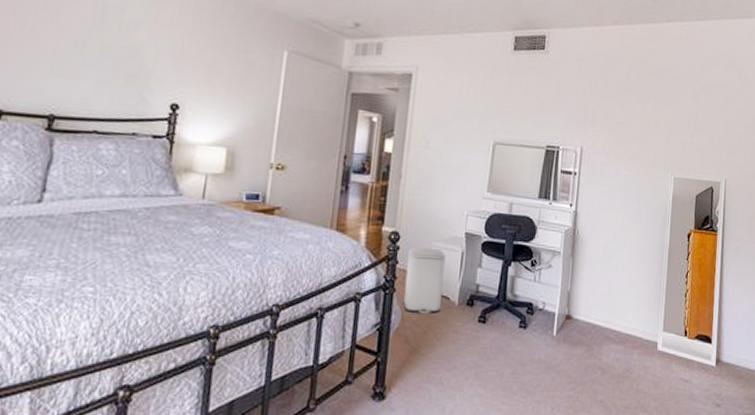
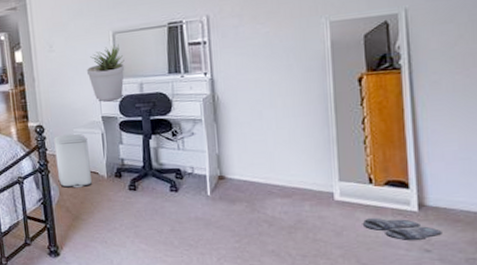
potted plant: none [459,156,500,217] -> present [86,44,125,102]
slippers: none [676,370,730,394] -> present [363,217,442,240]

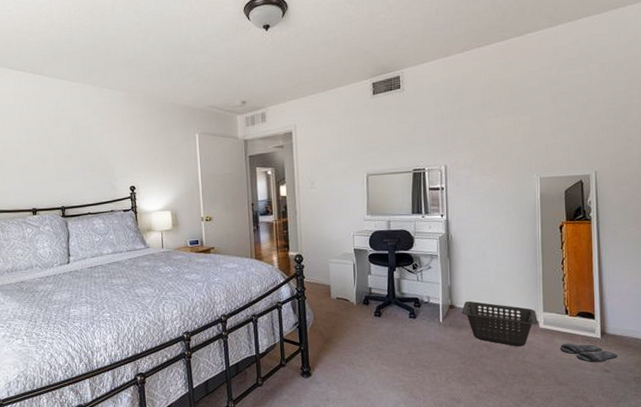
pedal bin: present [54,134,92,188] -> none [311,263,343,314]
potted plant: present [86,44,125,102] -> none [342,185,376,236]
laundry basket: none [233,170,334,223] -> present [461,301,539,347]

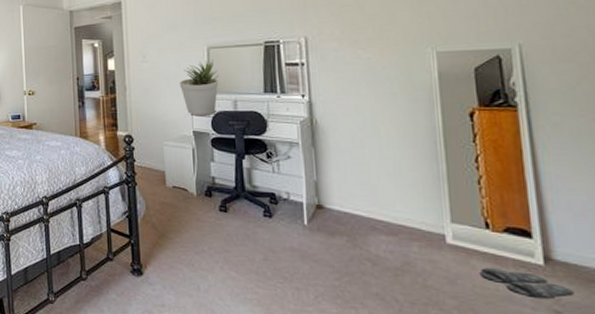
potted plant: none [342,185,376,236] -> present [179,59,219,117]
laundry basket: present [461,301,539,347] -> none [333,201,445,266]

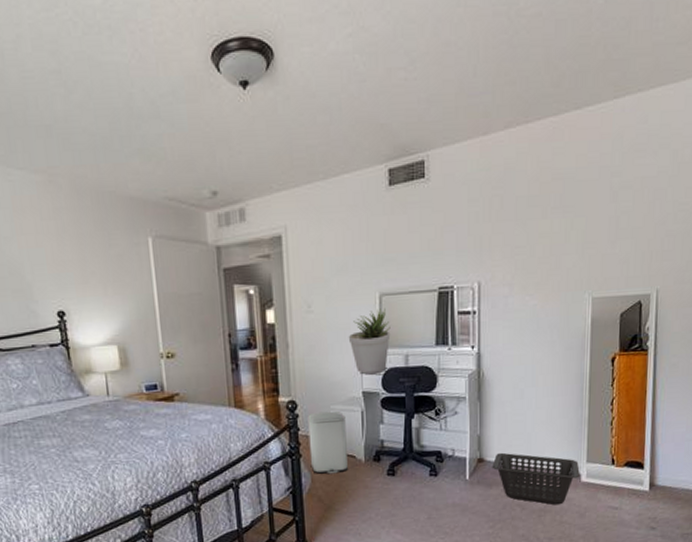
pedal bin: none [142,146,180,204] -> present [308,411,348,475]
laundry basket: none [333,201,445,266] -> present [492,452,581,505]
slippers: present [480,267,574,298] -> none [604,497,666,519]

